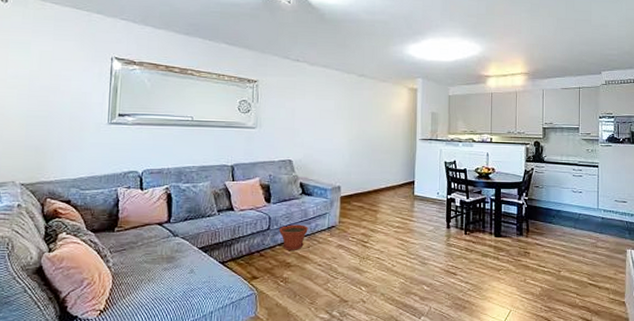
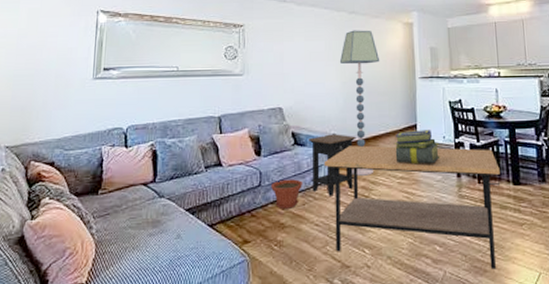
side table: none [314,186,359,241] -> present [307,134,356,196]
coffee table: none [328,197,484,307] -> present [324,145,501,270]
floor lamp: none [347,92,385,224] -> present [339,30,380,176]
stack of books: none [393,186,434,216] -> present [395,130,441,165]

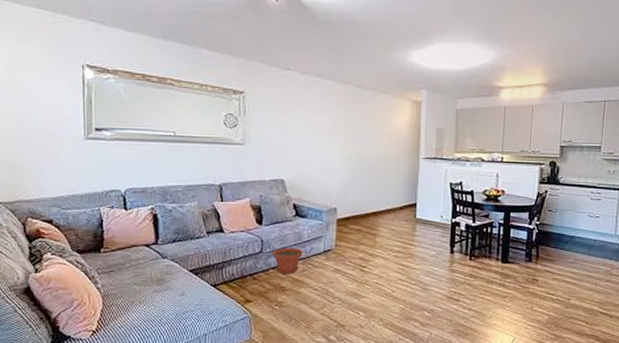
side table: present [307,134,356,196] -> none [309,208,357,265]
coffee table: present [324,145,501,270] -> none [324,220,491,333]
floor lamp: present [339,30,380,176] -> none [343,105,385,248]
stack of books: present [395,130,441,165] -> none [393,208,437,241]

